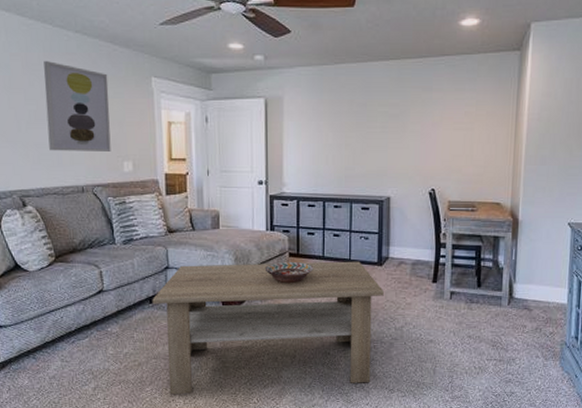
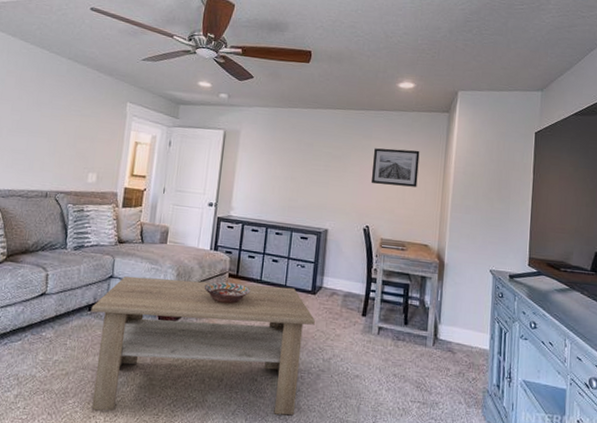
wall art: present [44,61,111,151] -> none [23,80,89,163]
wall art: none [435,98,488,143] -> present [372,148,420,187]

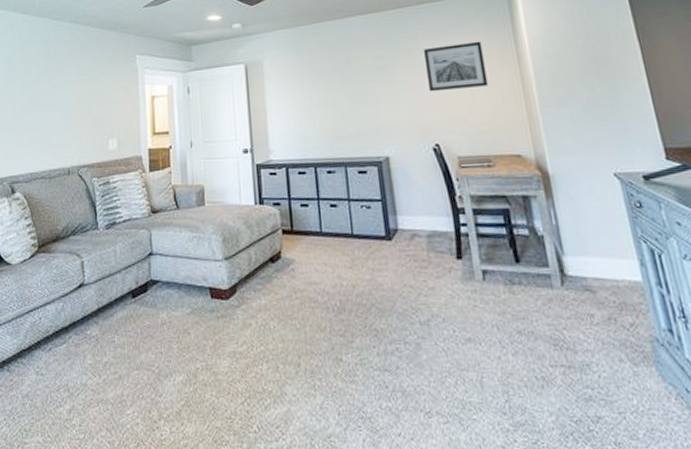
coffee table: present [91,276,315,416] -> none [134,235,399,420]
decorative bowl: present [204,281,251,304] -> none [256,239,312,268]

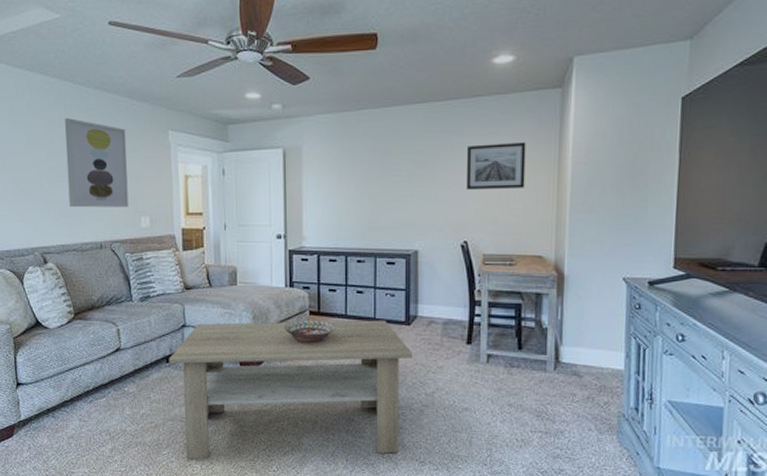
wall art: none [40,50,97,135] -> present [65,118,129,208]
coffee table: none [134,235,399,420] -> present [169,320,412,460]
decorative bowl: none [256,239,312,268] -> present [284,320,336,344]

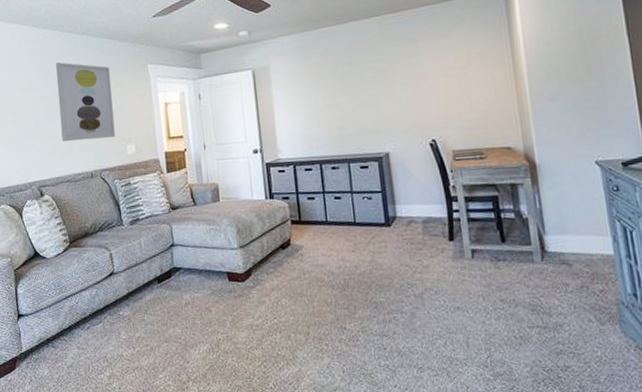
coffee table: present [169,320,412,460] -> none [160,223,397,382]
decorative bowl: present [284,320,336,344] -> none [267,228,318,254]
wall art: present [467,141,526,191] -> none [423,41,483,92]

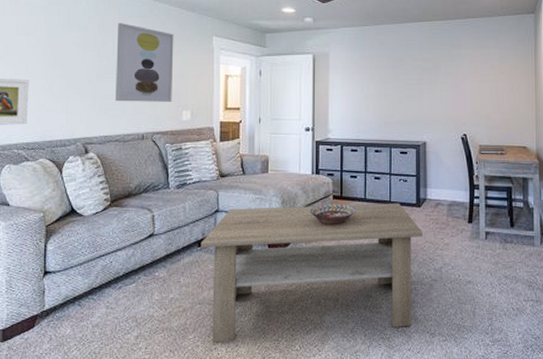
coffee table: none [160,223,397,382] -> present [200,203,423,343]
decorative bowl: none [267,228,318,254] -> present [309,203,356,226]

